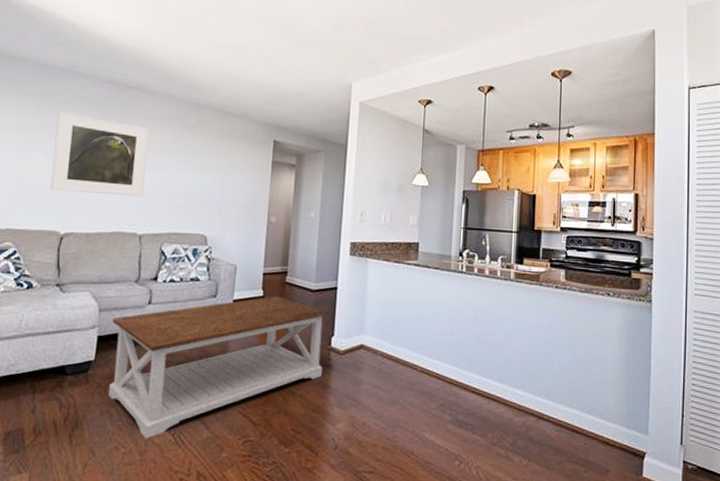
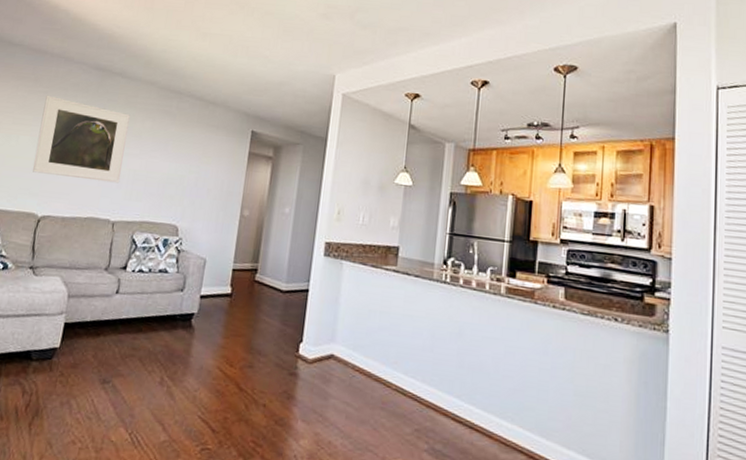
coffee table: present [108,296,329,439] -> none [70,294,298,436]

